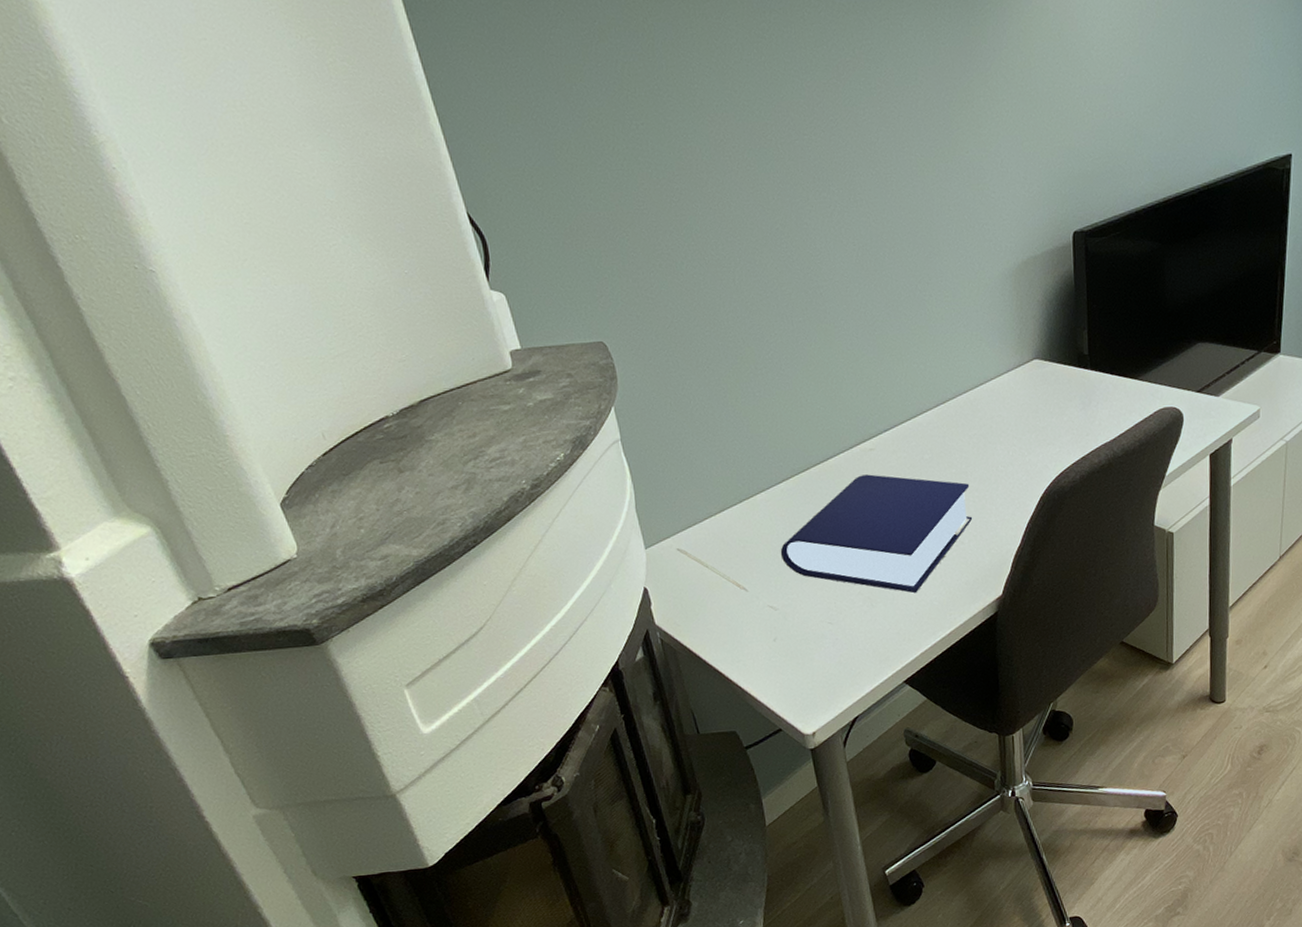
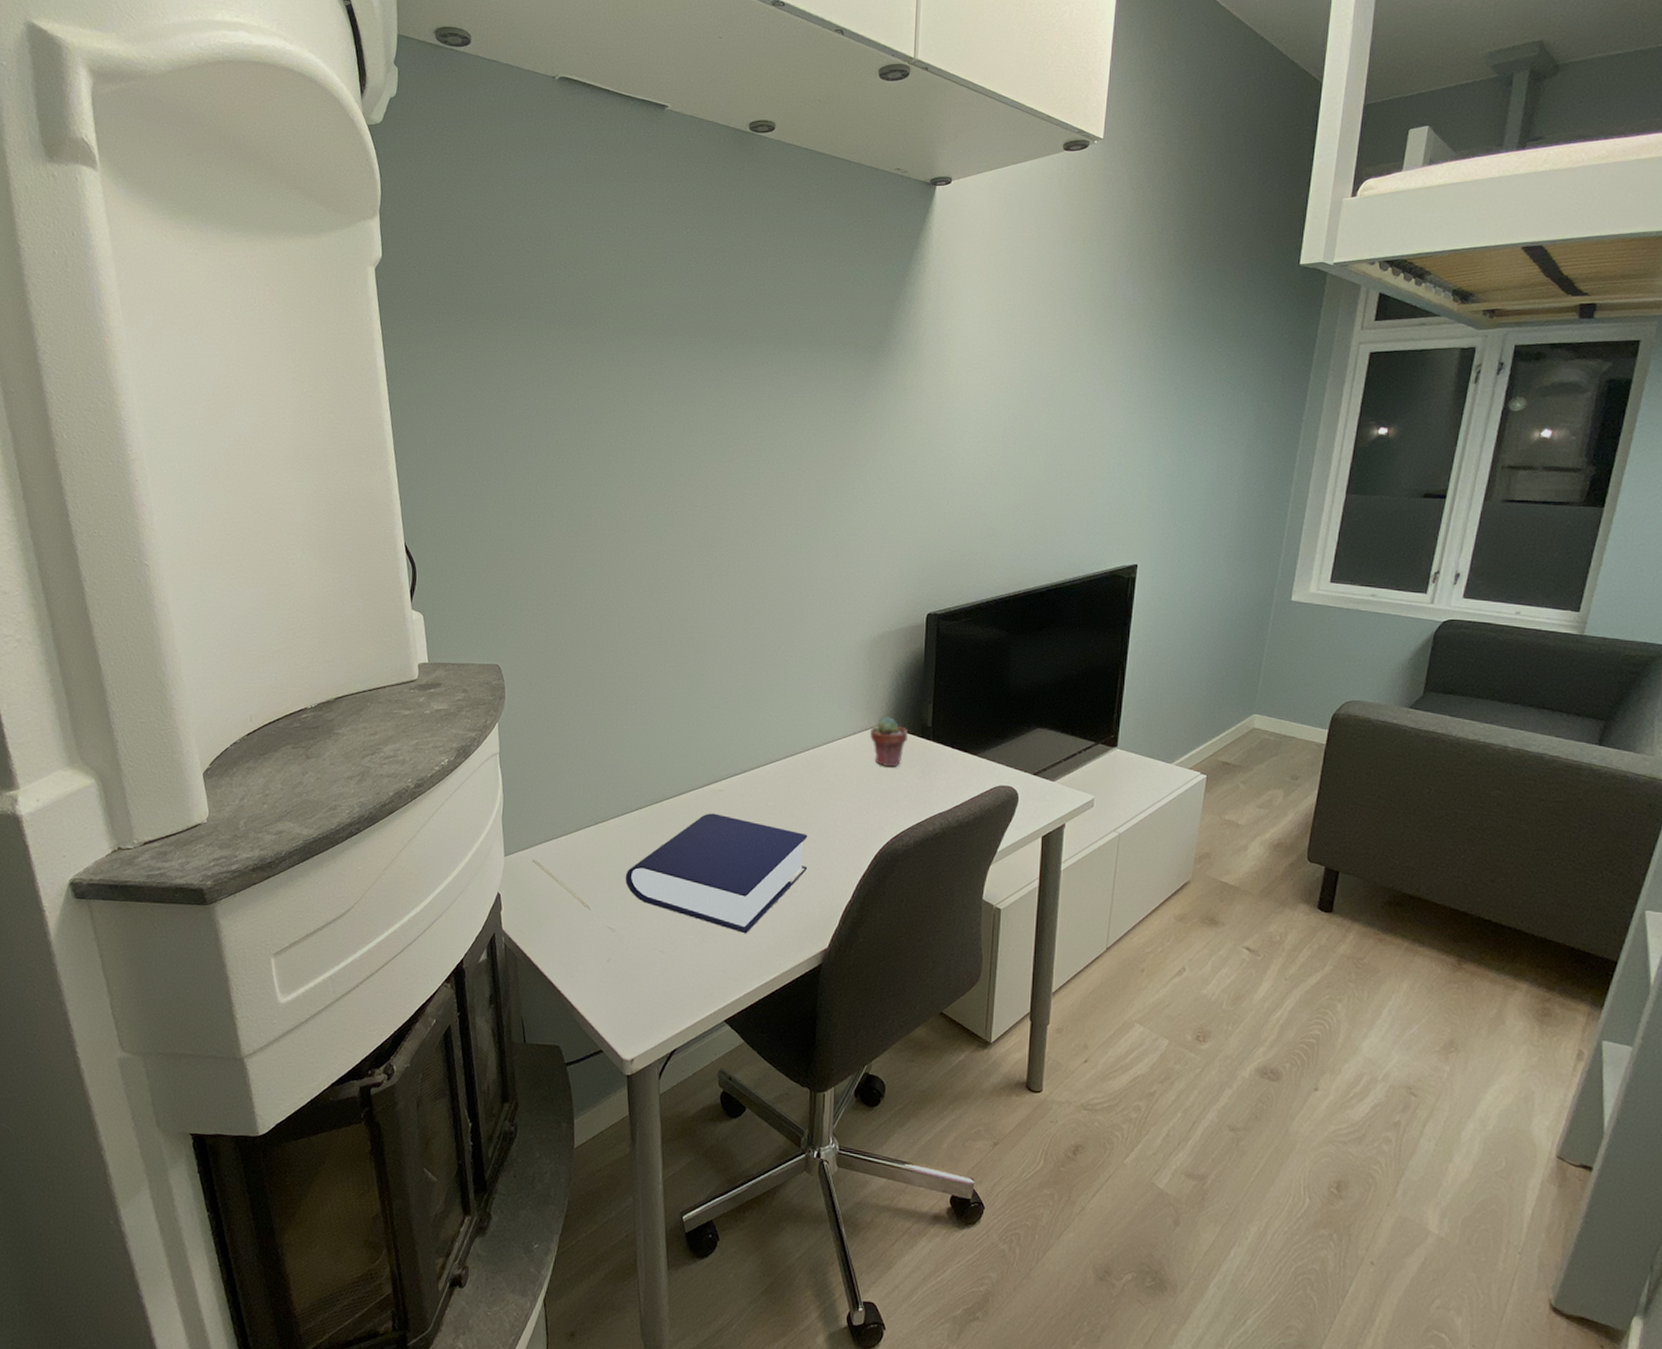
potted succulent: none [1024,349,1064,402] -> present [870,717,907,767]

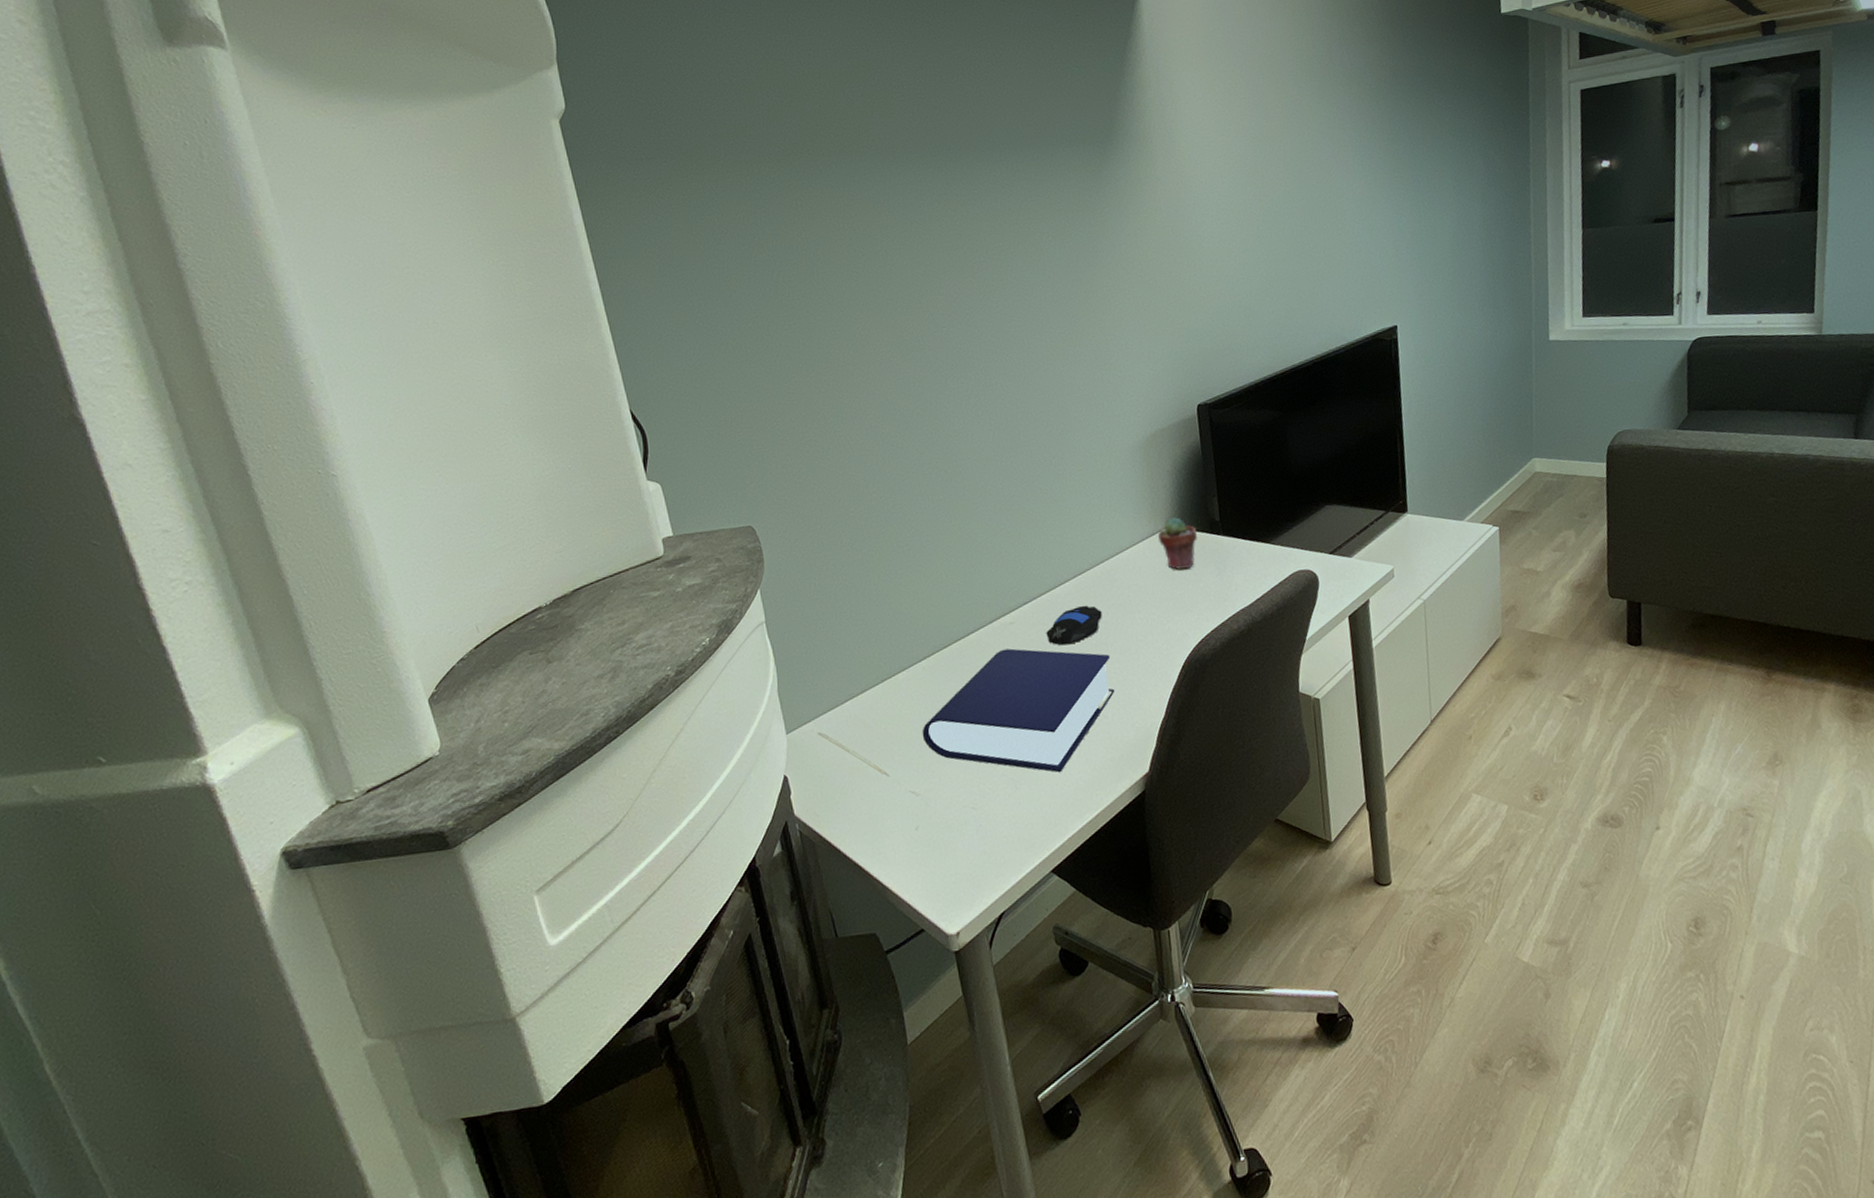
computer mouse: none [751,785,806,819] -> present [1046,605,1102,646]

